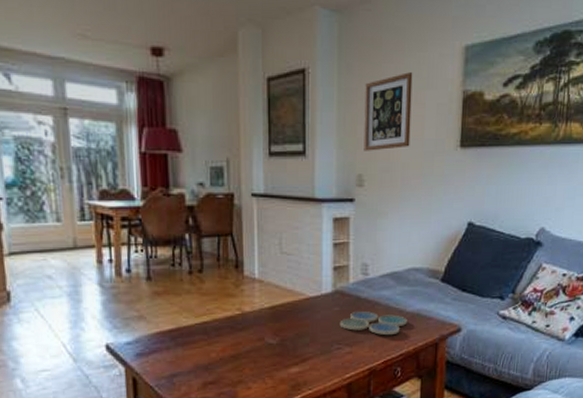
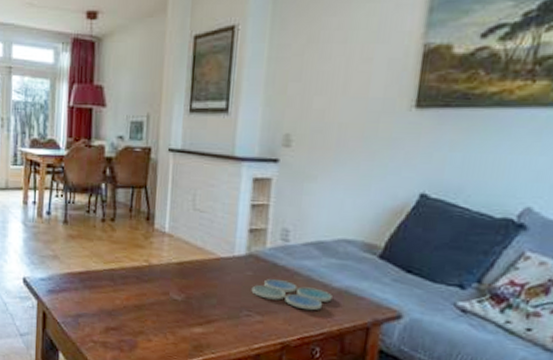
wall art: present [364,72,413,151] -> none [294,25,360,110]

